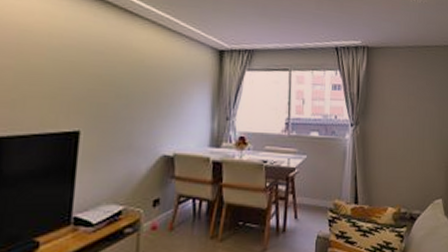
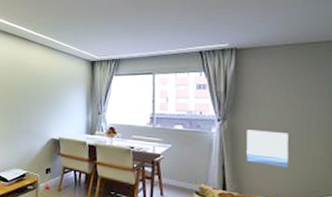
wall art: none [375,135,410,174] -> present [246,129,289,168]

